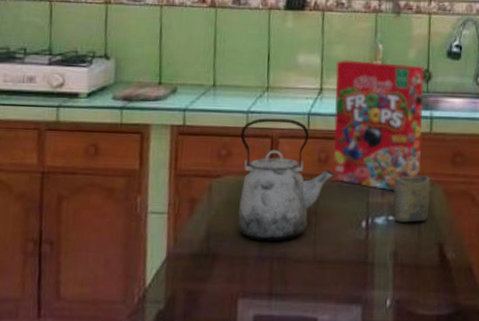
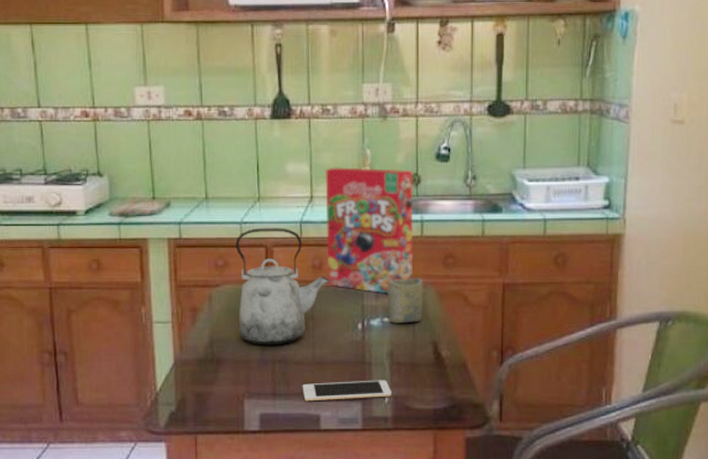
cell phone: none [300,282,395,303] -> present [302,380,392,402]

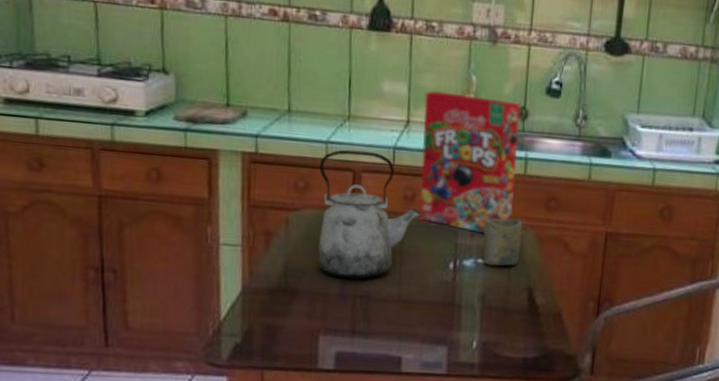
cell phone: present [302,380,392,402] -> none [384,322,481,343]

